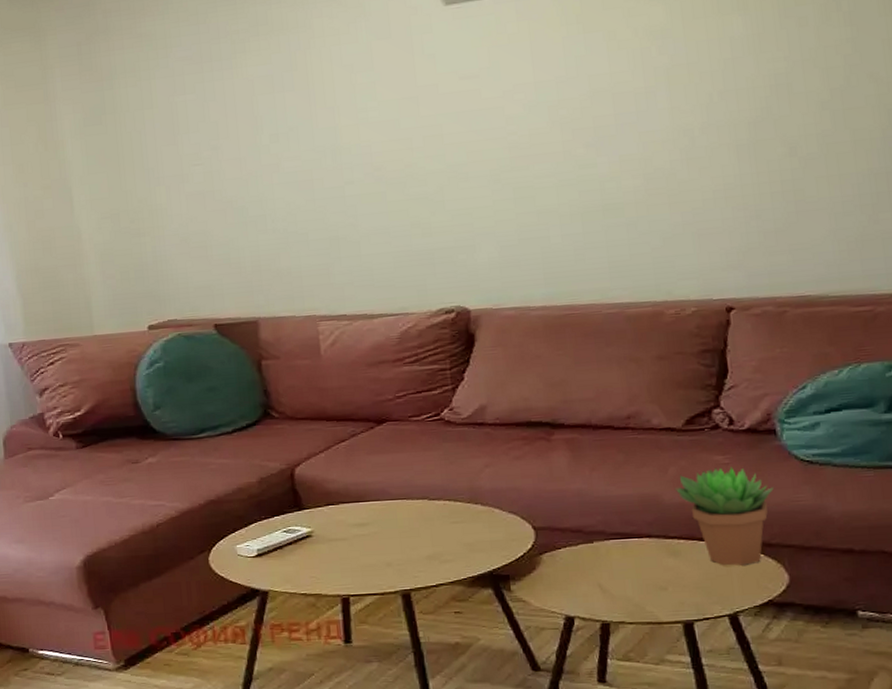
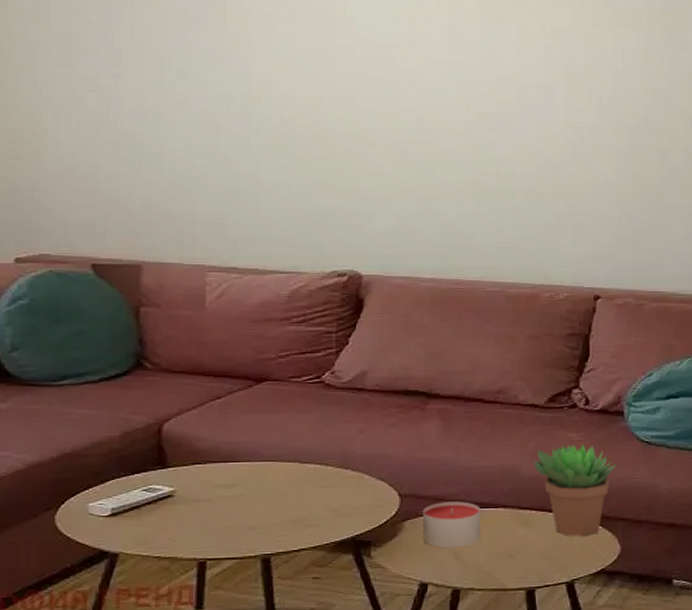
candle: none [560,532,627,581] -> present [423,501,481,549]

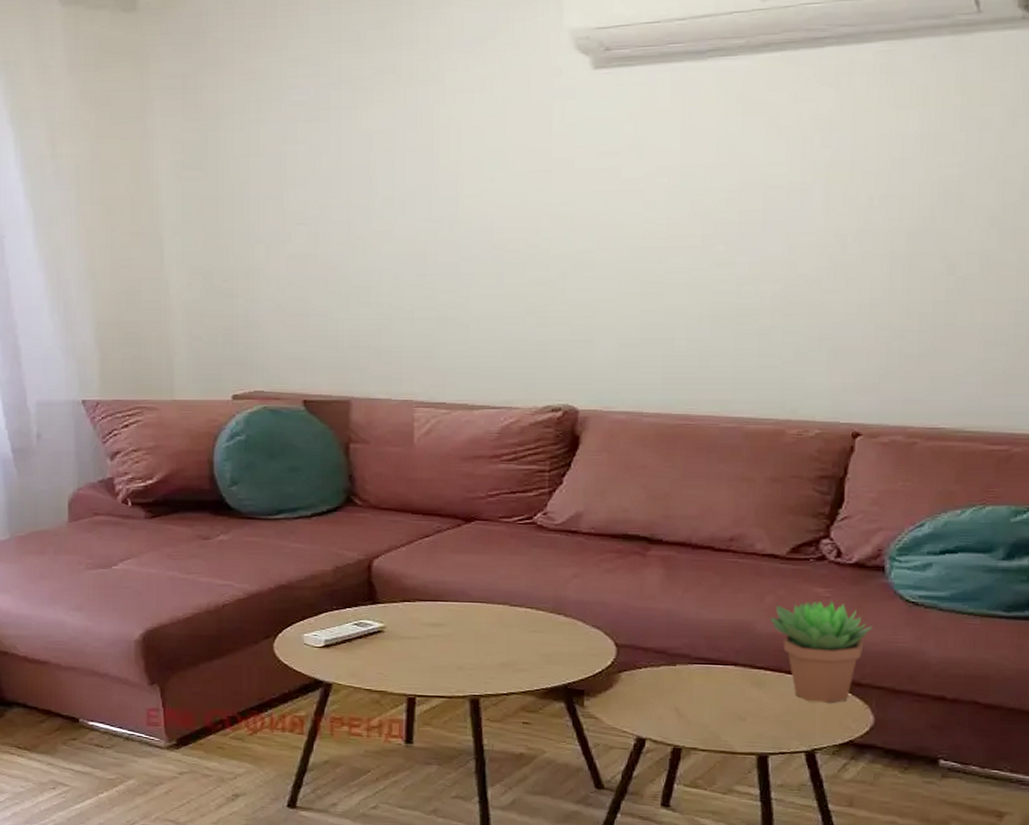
candle: present [423,501,481,549] -> none [641,655,707,705]

